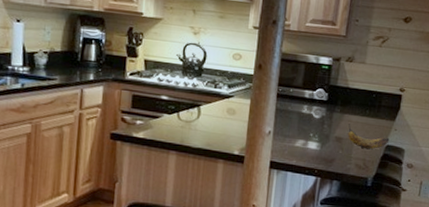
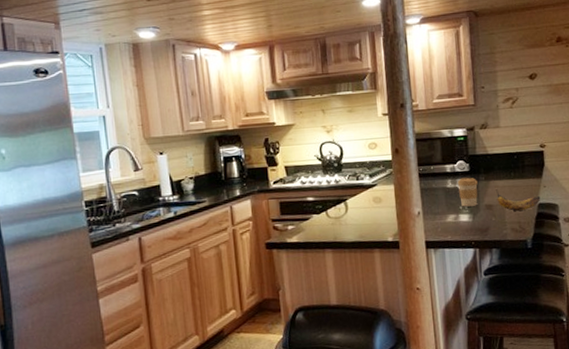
coffee cup: none [312,105,333,136] -> present [457,177,478,207]

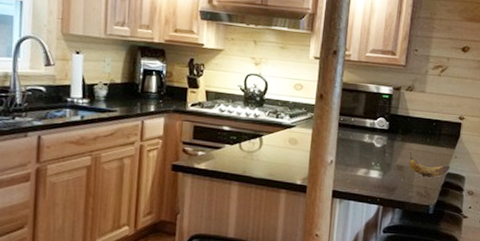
coffee cup: present [457,177,478,207] -> none [374,134,394,164]

